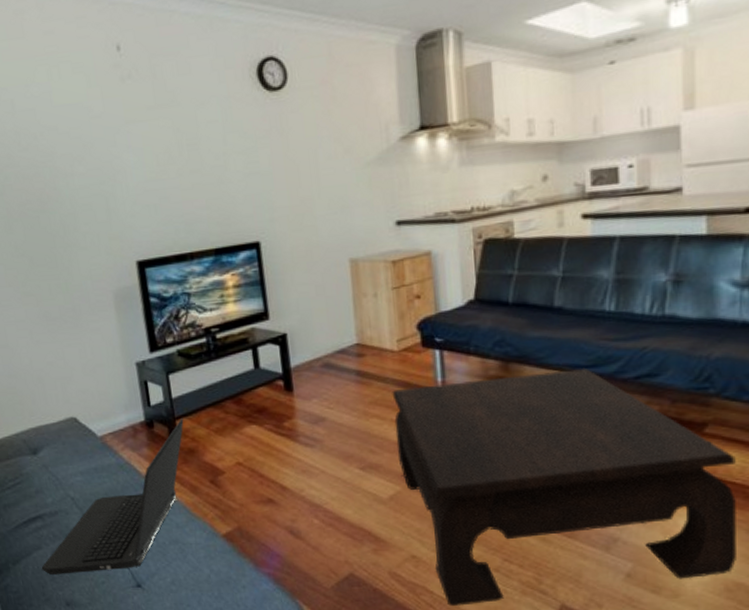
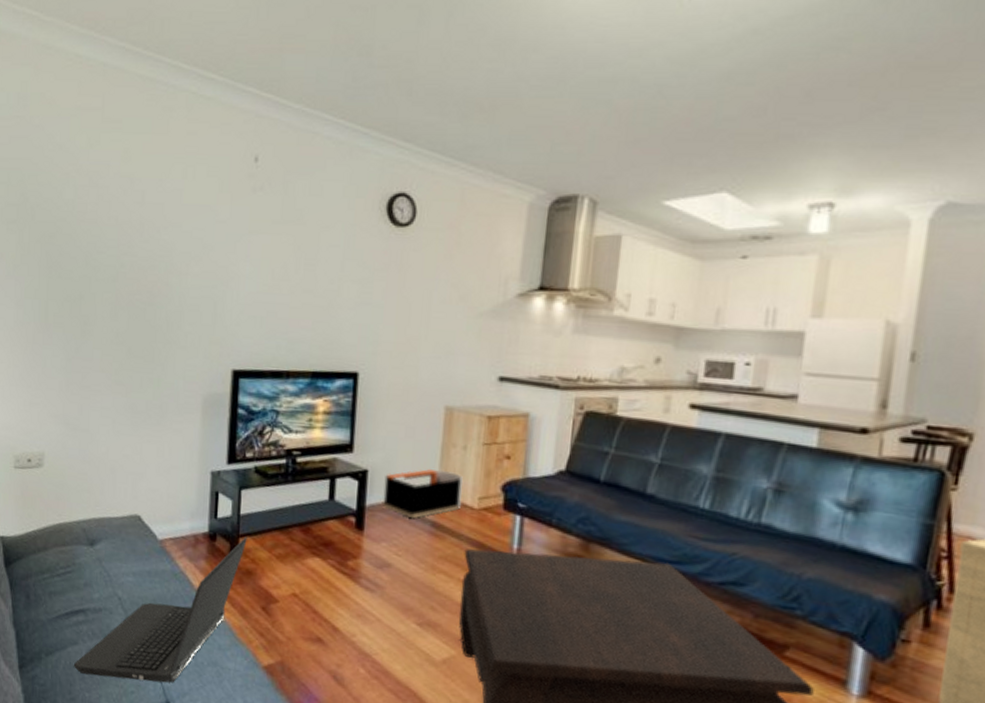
storage bin: none [304,320,381,372] -> present [383,468,463,519]

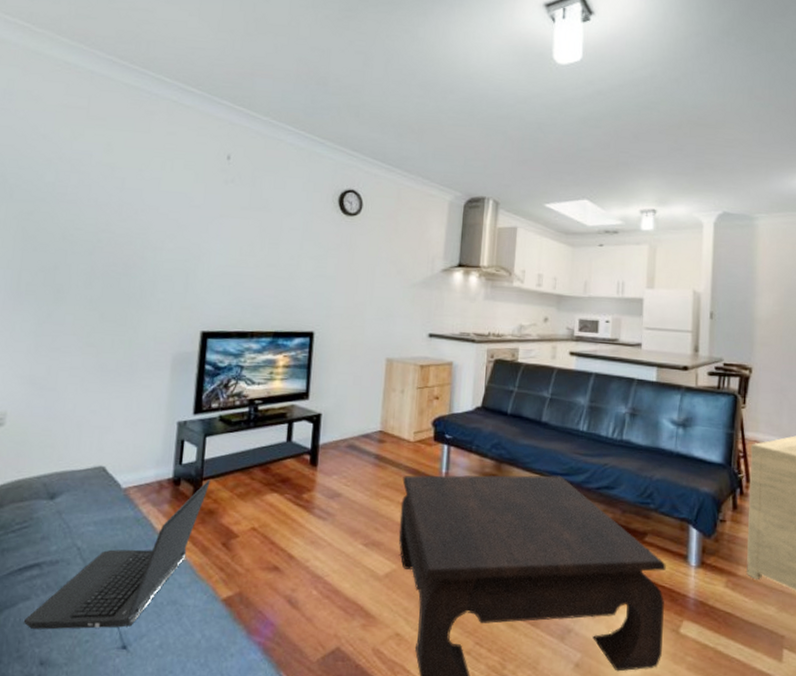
storage bin: present [383,468,463,519] -> none [334,410,401,454]

